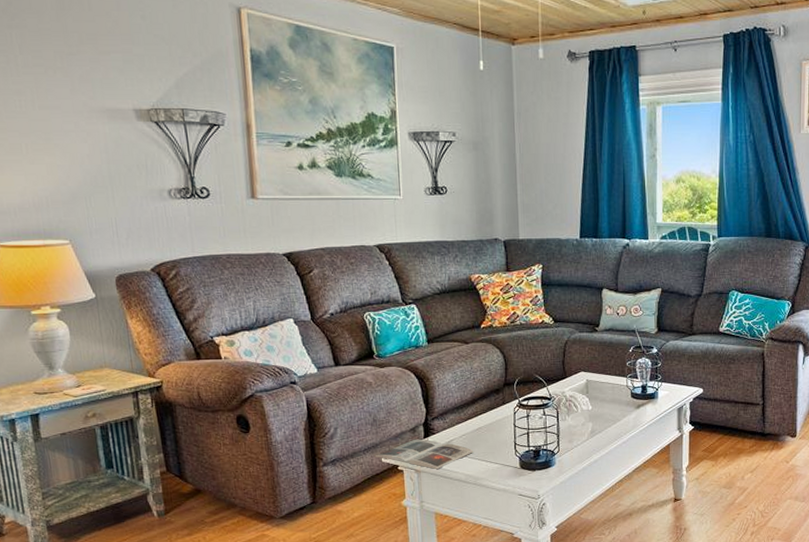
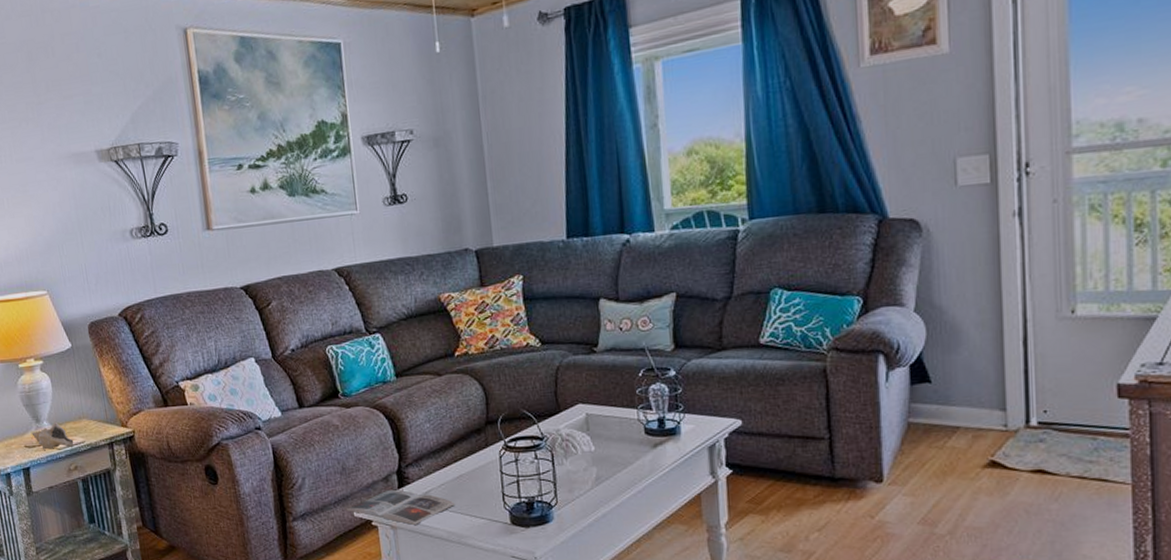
seashell: none [43,369,93,397] -> present [31,421,74,450]

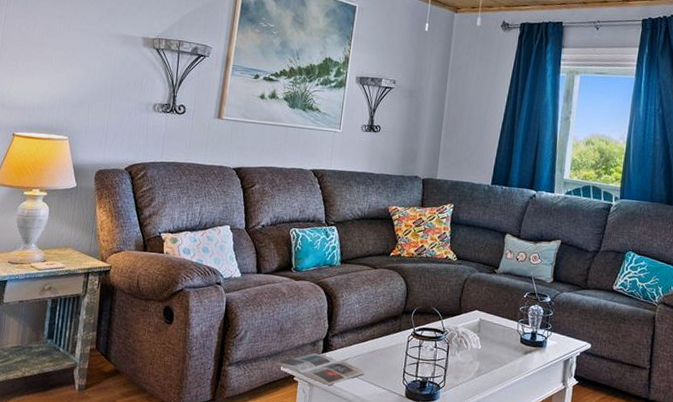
seashell: present [31,421,74,450] -> none [18,245,55,270]

